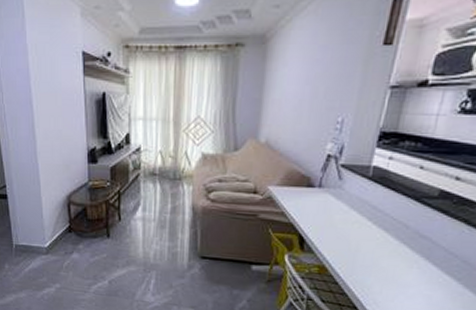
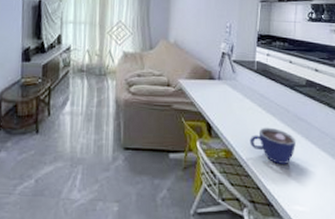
cup: none [350,243,413,286] -> present [249,127,297,165]

